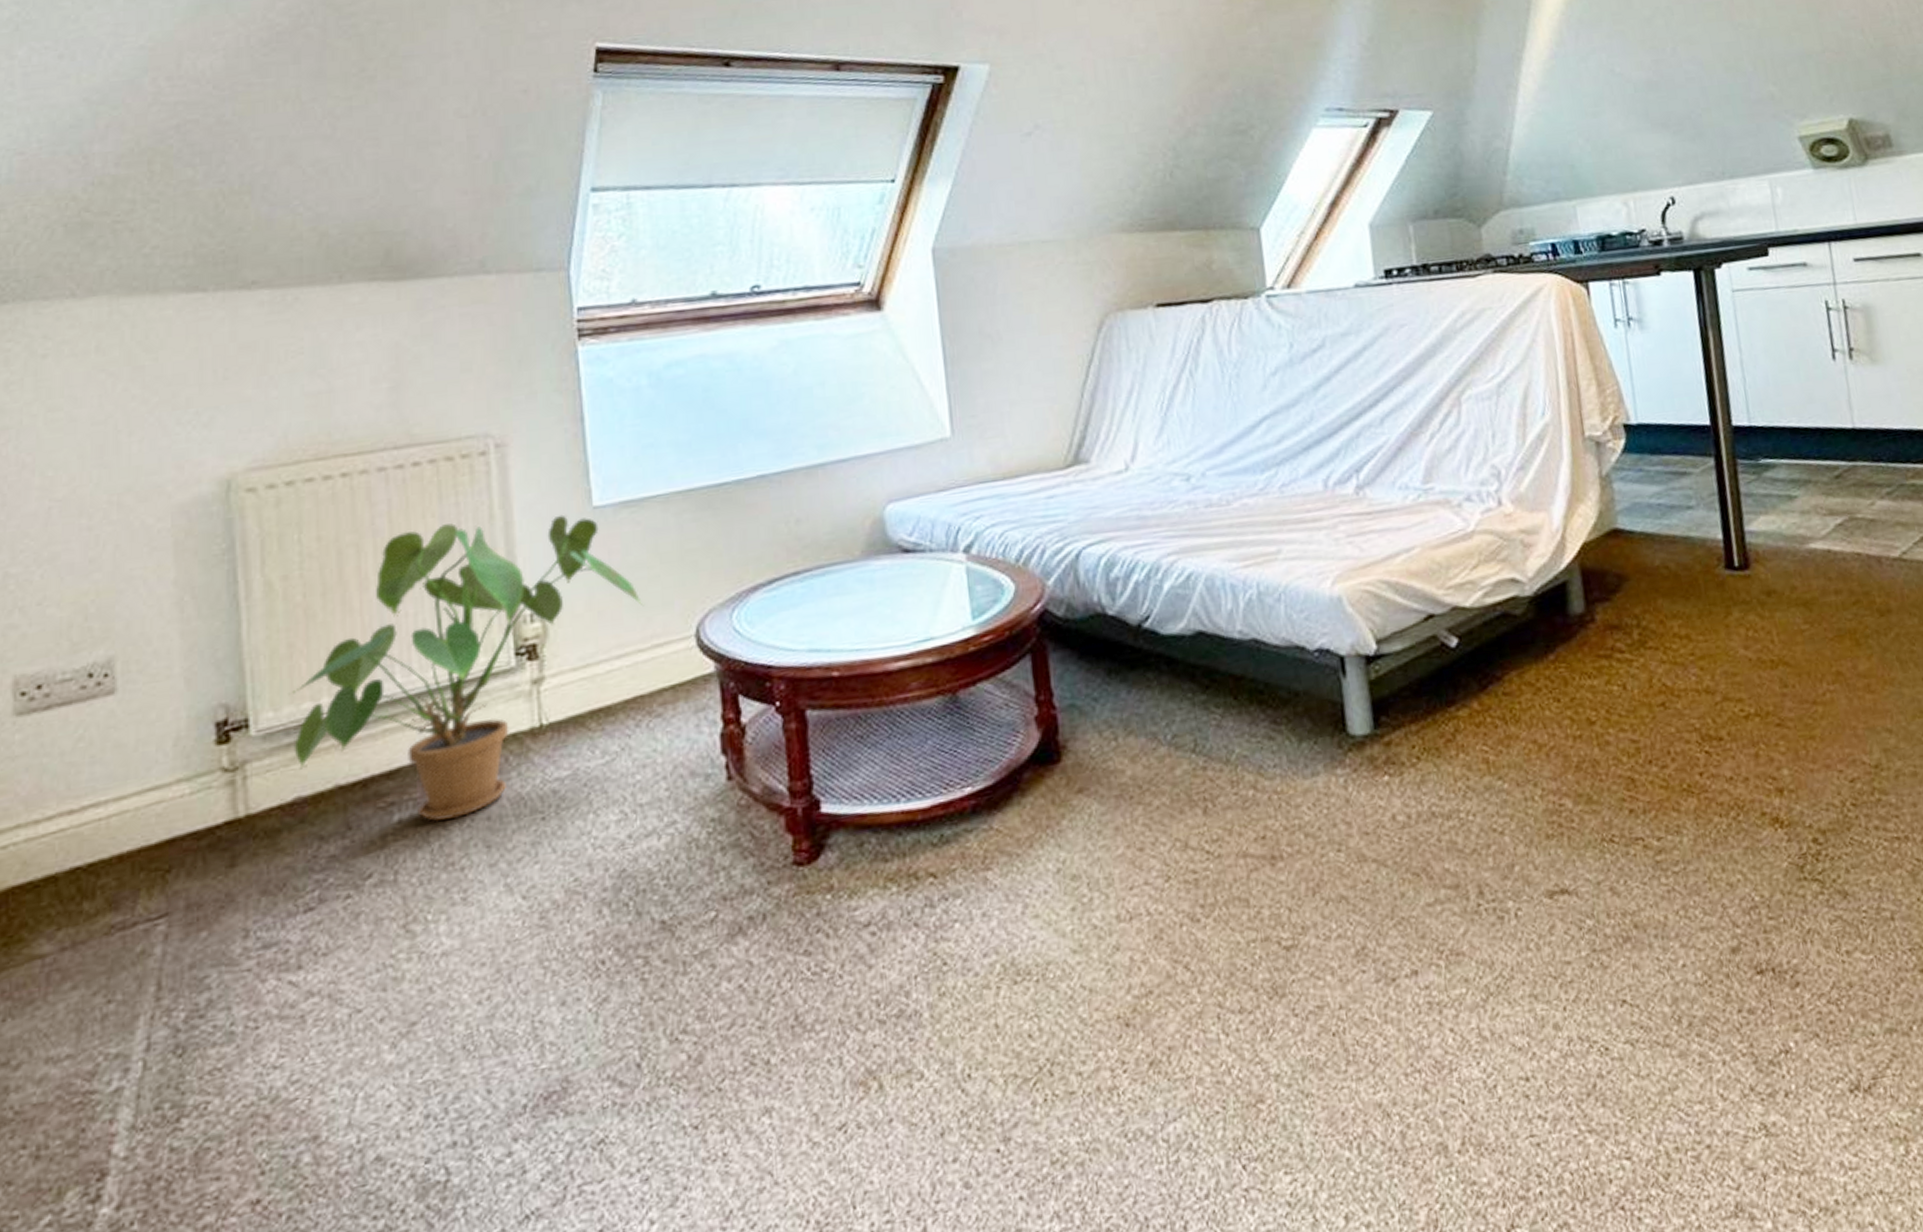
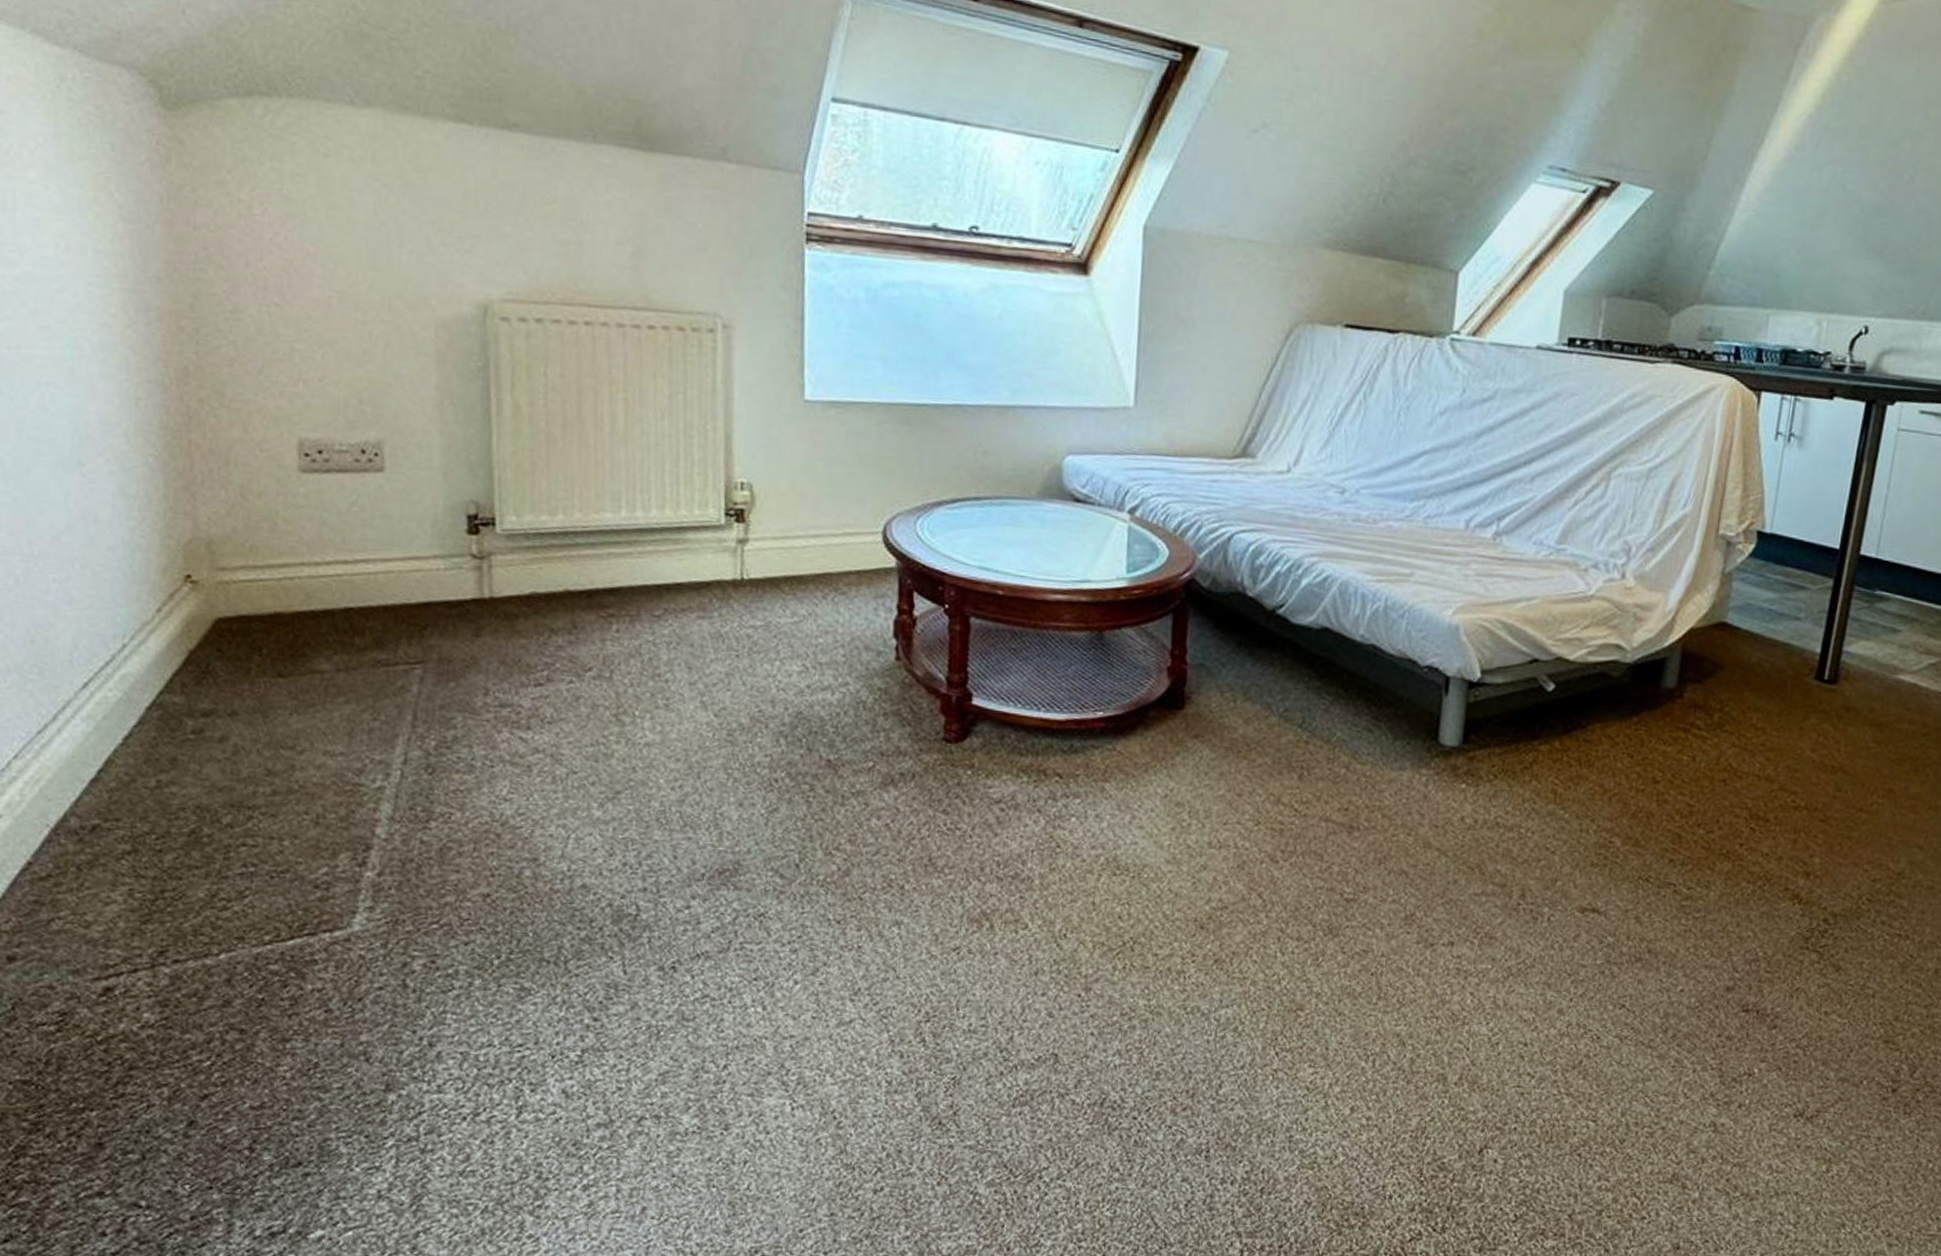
house plant: present [288,514,644,822] -> none [529,385,841,639]

